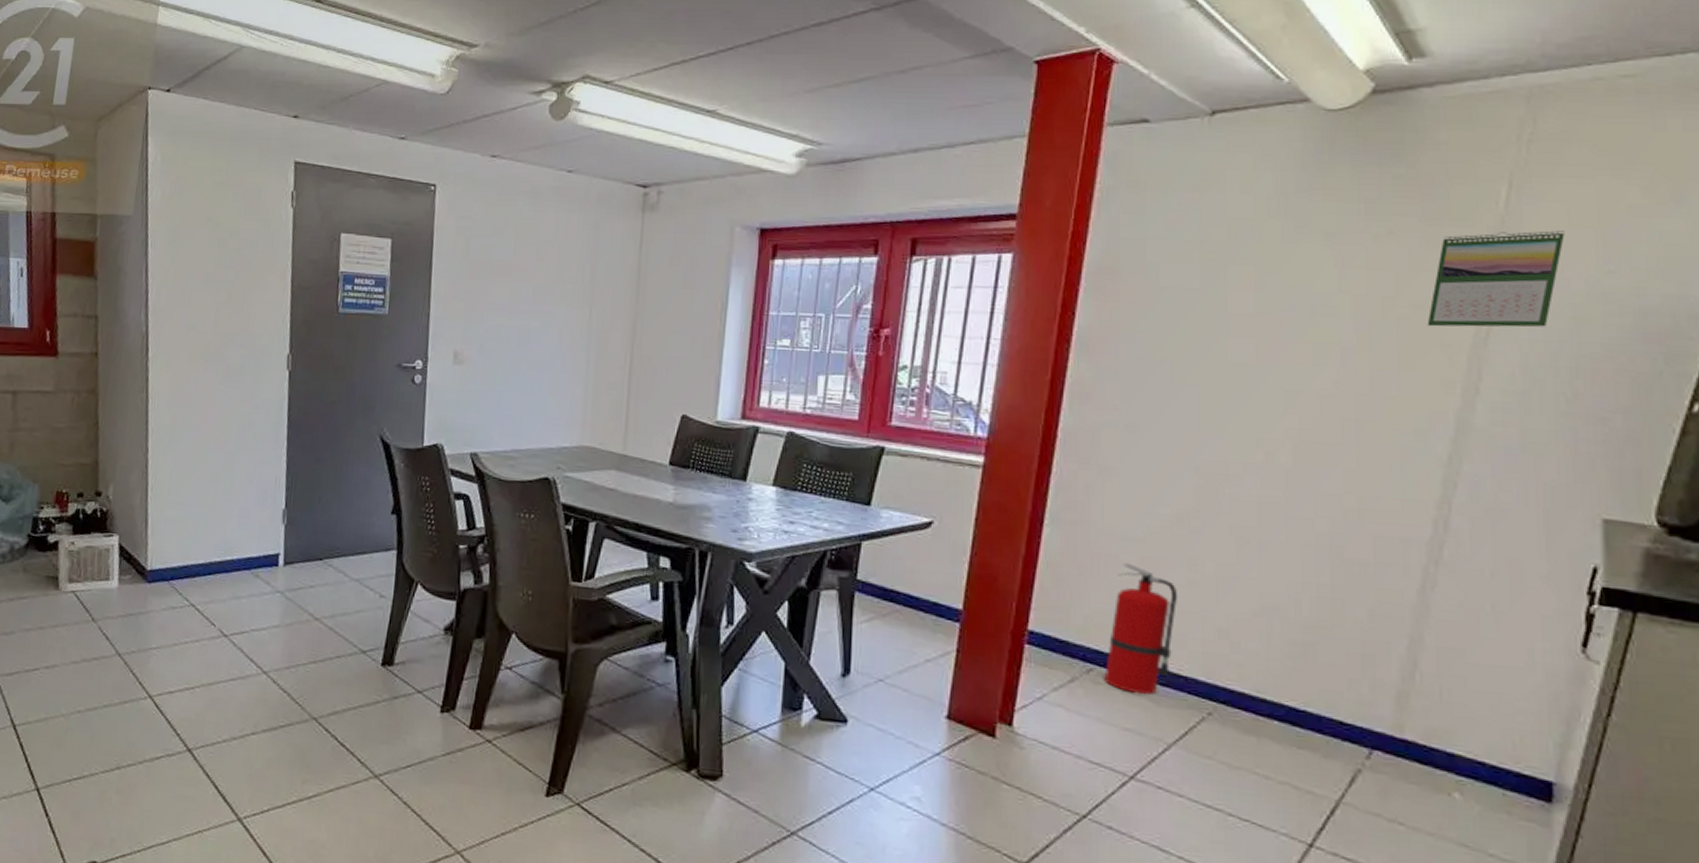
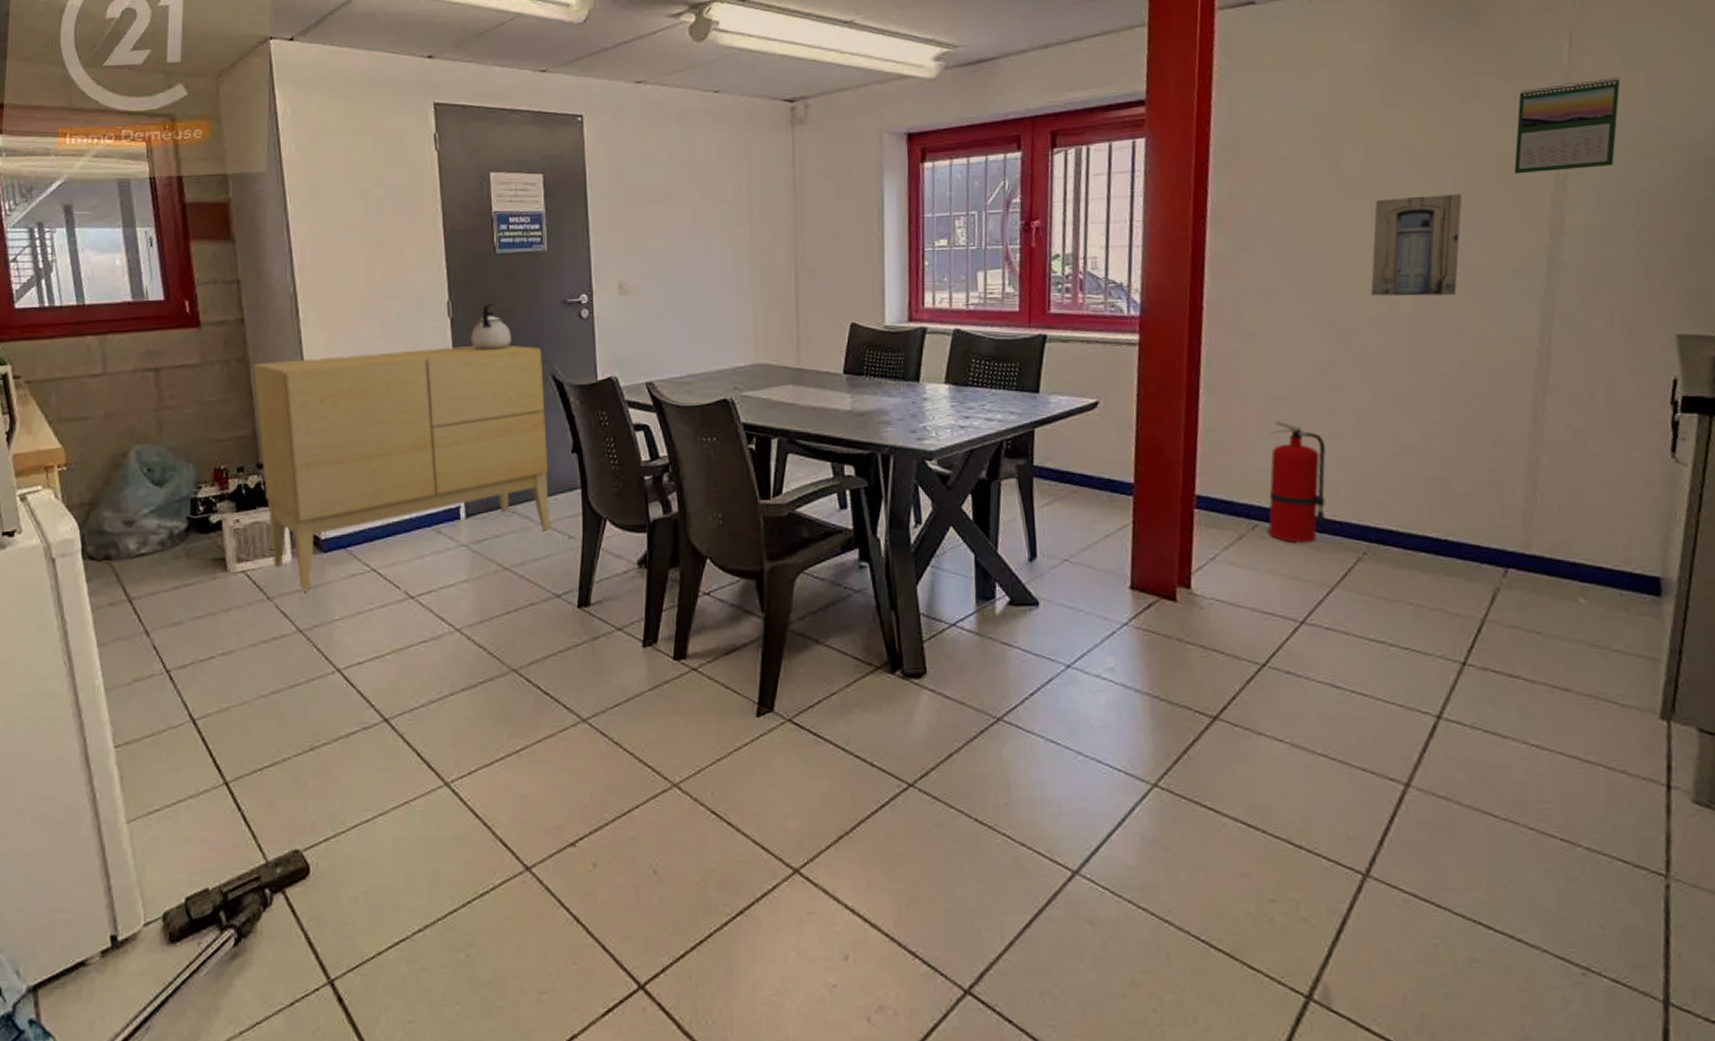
sideboard: none [100,396,373,618] -> present [253,345,551,591]
kettle: none [306,360,345,406] -> present [471,304,511,350]
wall art: none [1248,339,1363,450] -> present [1371,194,1462,296]

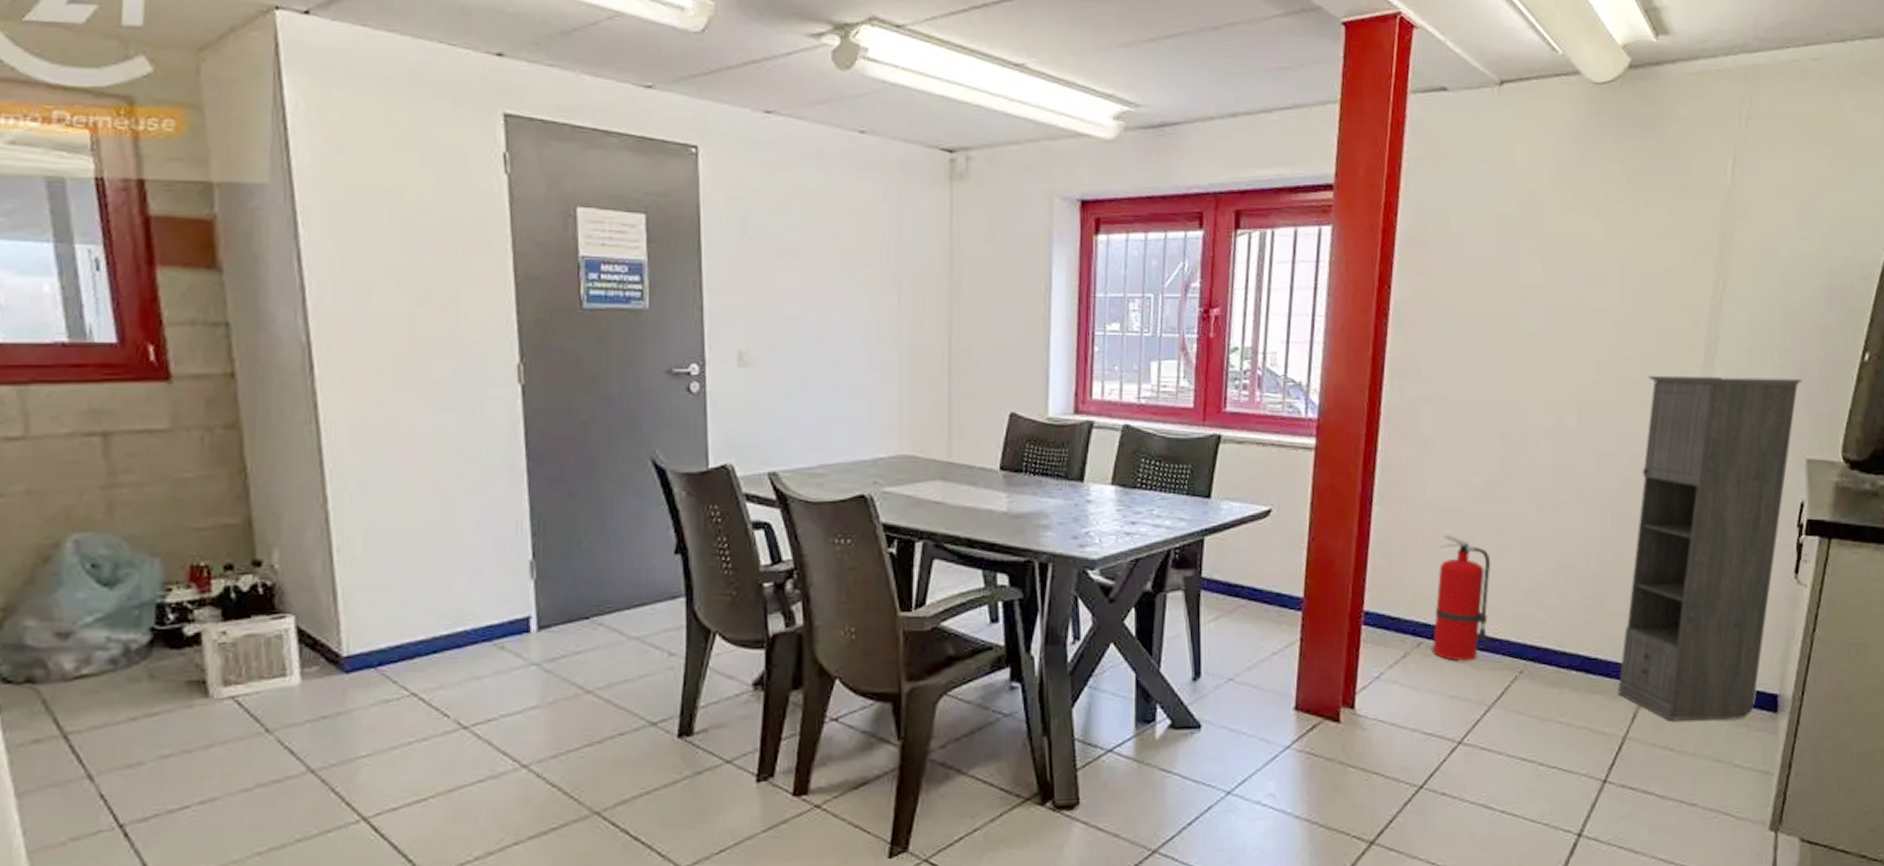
sideboard: present [253,345,551,591] -> none [248,421,646,721]
kettle: present [471,304,511,350] -> none [548,370,601,426]
wall art: present [1371,194,1462,296] -> none [1541,307,1629,410]
storage cabinet: none [1472,253,1666,603] -> present [1617,375,1802,720]
calendar: present [1514,77,1621,174] -> none [1677,200,1775,292]

